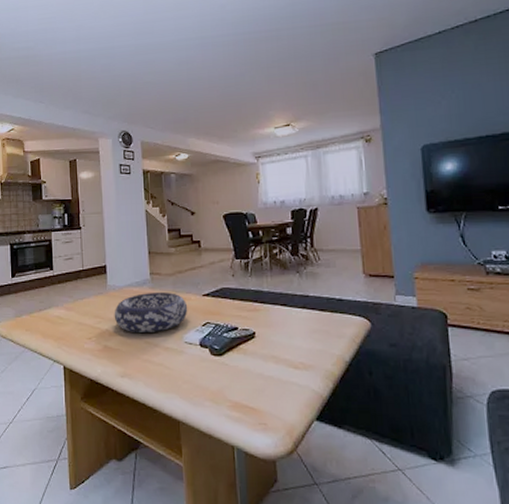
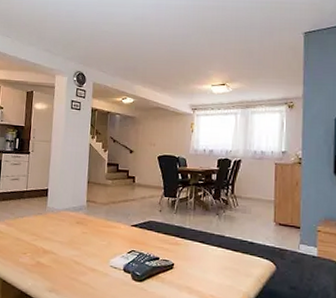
decorative bowl: present [114,291,188,334] -> none [49,217,117,255]

